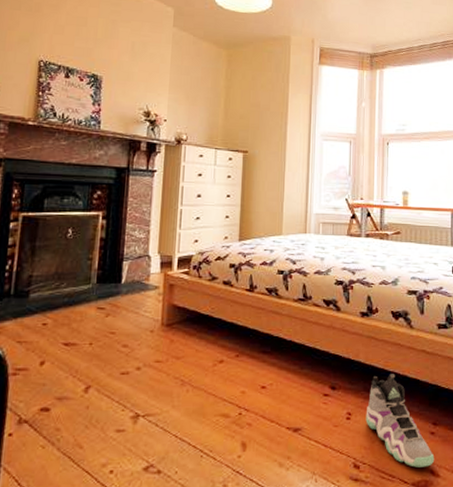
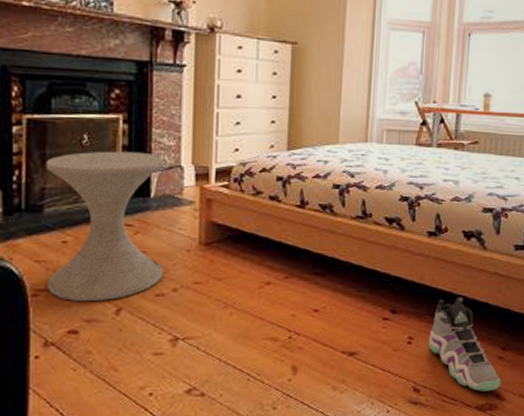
side table: none [26,243,134,381] -> present [45,151,164,302]

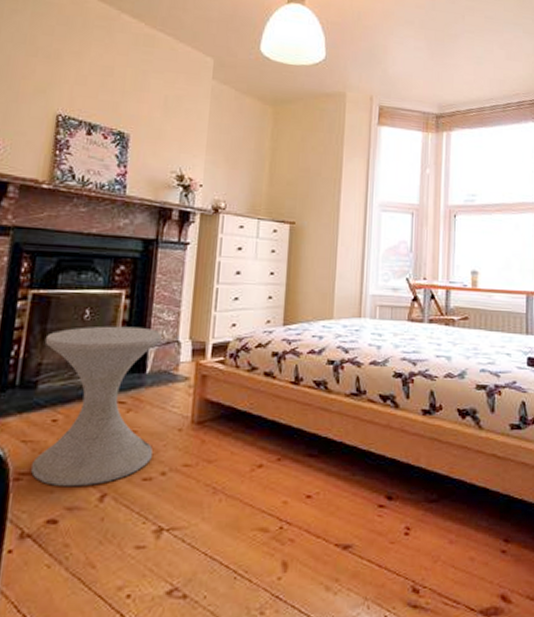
sneaker: present [428,297,501,391] -> none [426,481,506,592]

